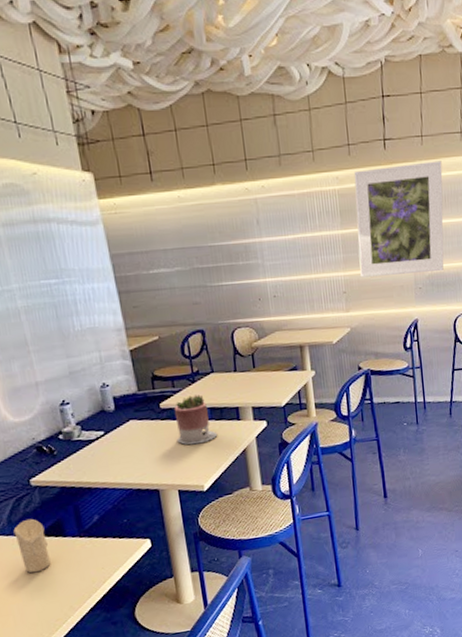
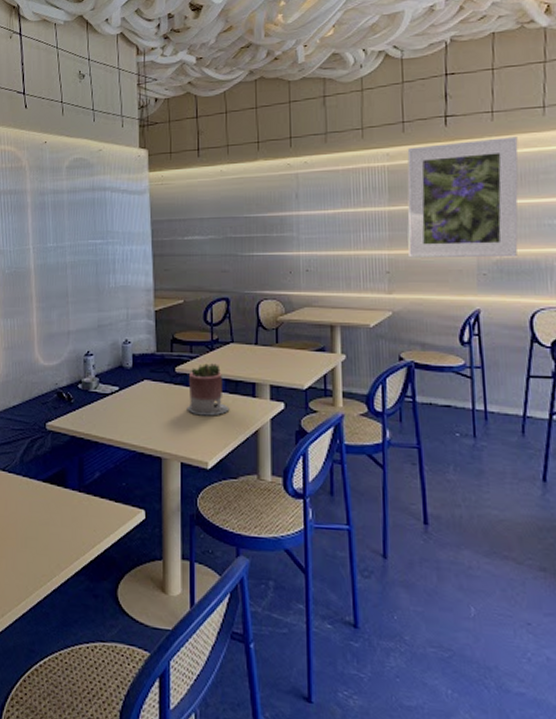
candle: present [13,518,51,574] -> none [23,462,50,519]

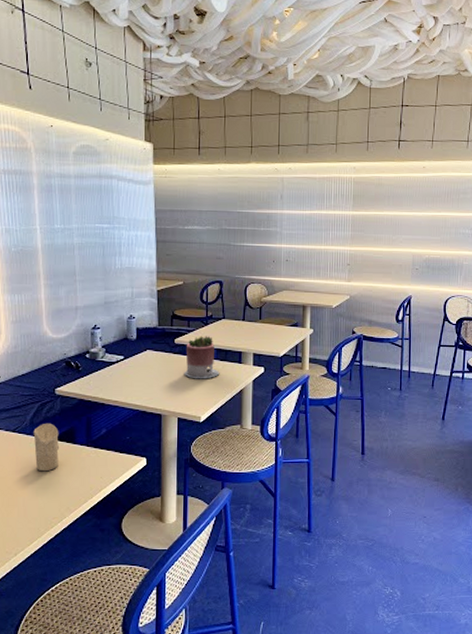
candle: none [23,462,50,519] -> present [33,423,59,472]
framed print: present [407,137,519,258] -> none [365,162,448,257]

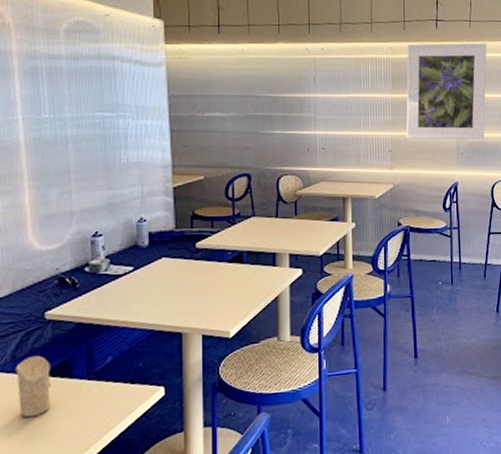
succulent planter: present [184,336,220,379] -> none [208,237,251,288]
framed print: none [365,162,448,257] -> present [406,43,487,140]

